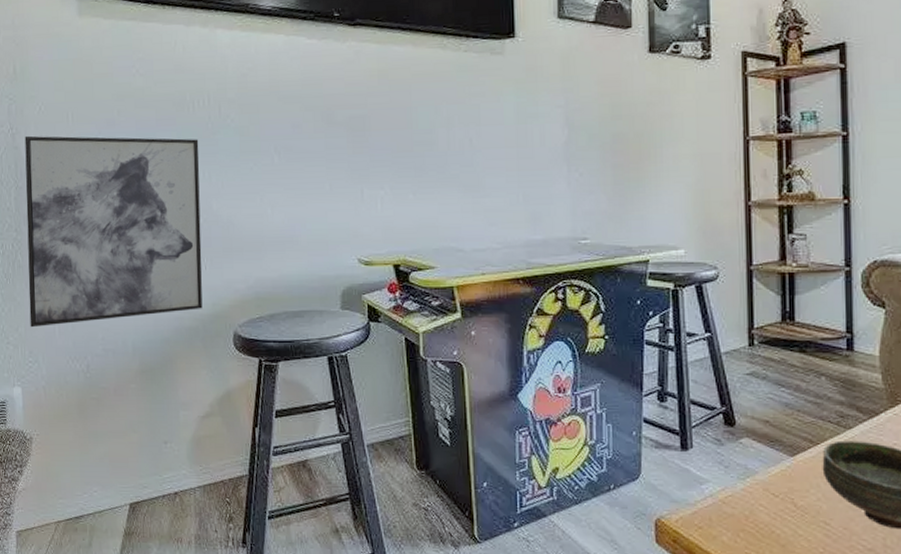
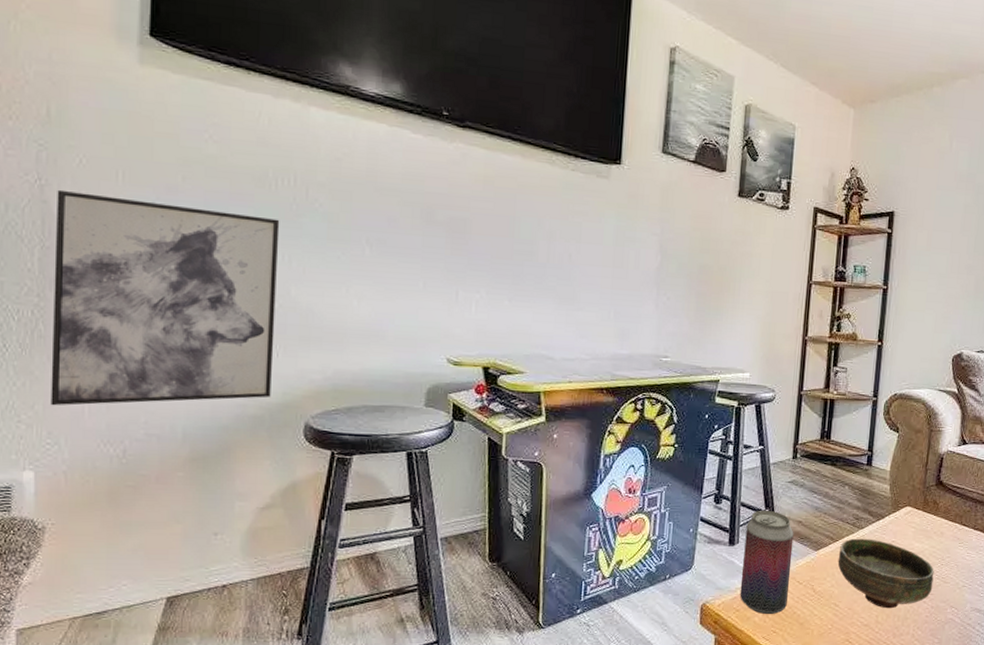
beverage can: none [700,408,762,534] -> present [739,510,794,615]

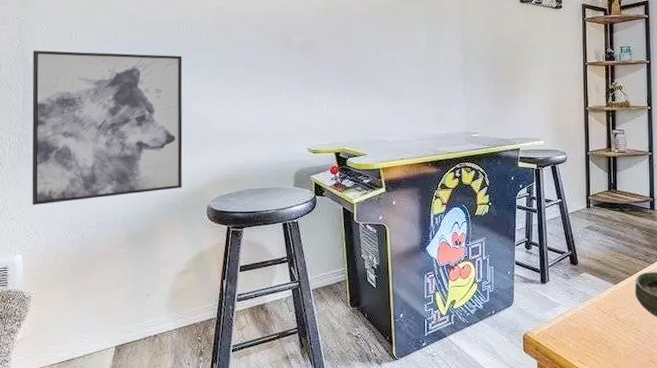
beverage can: present [739,510,794,615] -> none [554,252,596,341]

